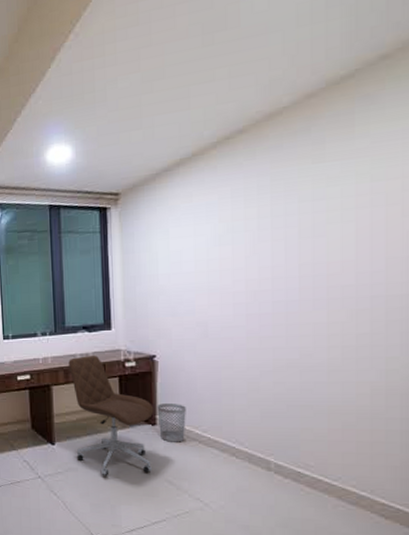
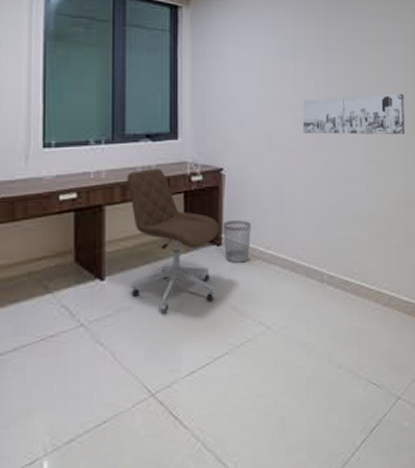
wall art: none [244,267,385,320] -> present [303,93,404,135]

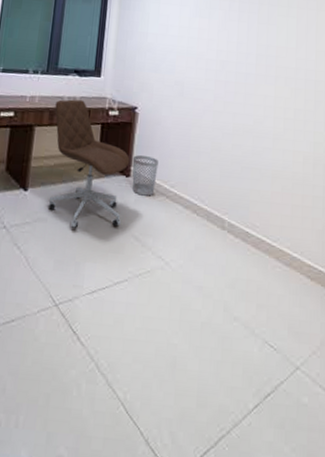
wall art: present [303,93,404,135] -> none [213,53,315,97]

